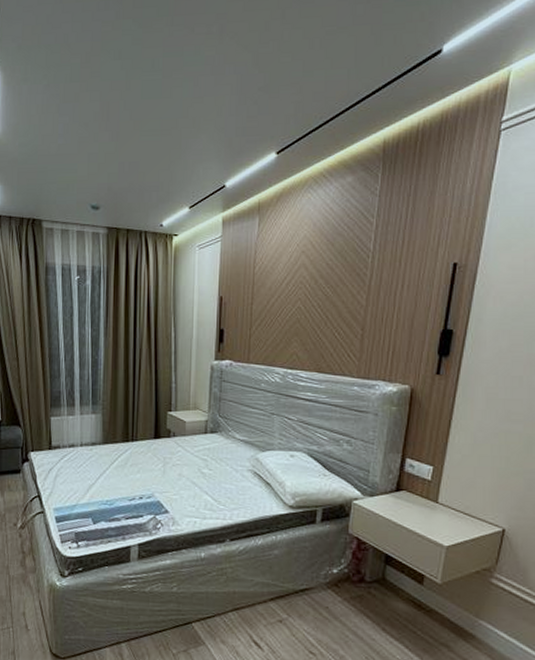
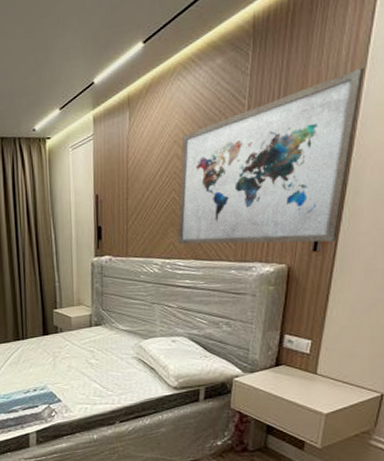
wall art: none [301,200,487,366] -> present [177,67,364,245]

